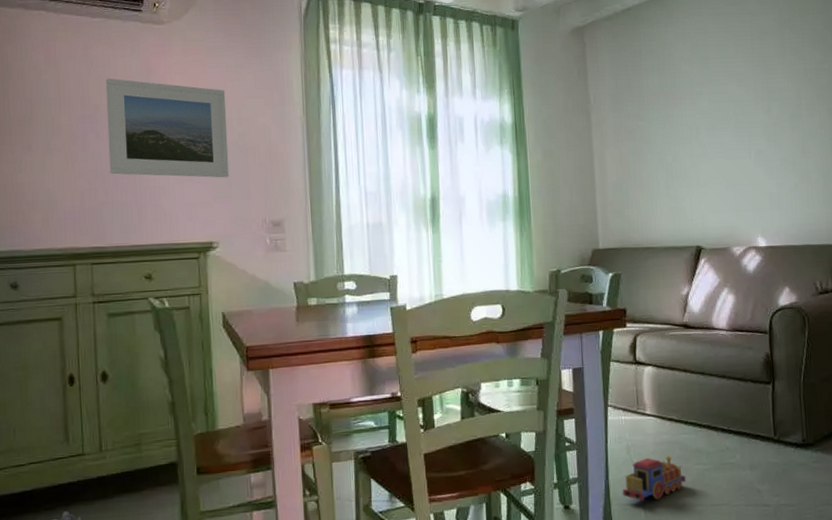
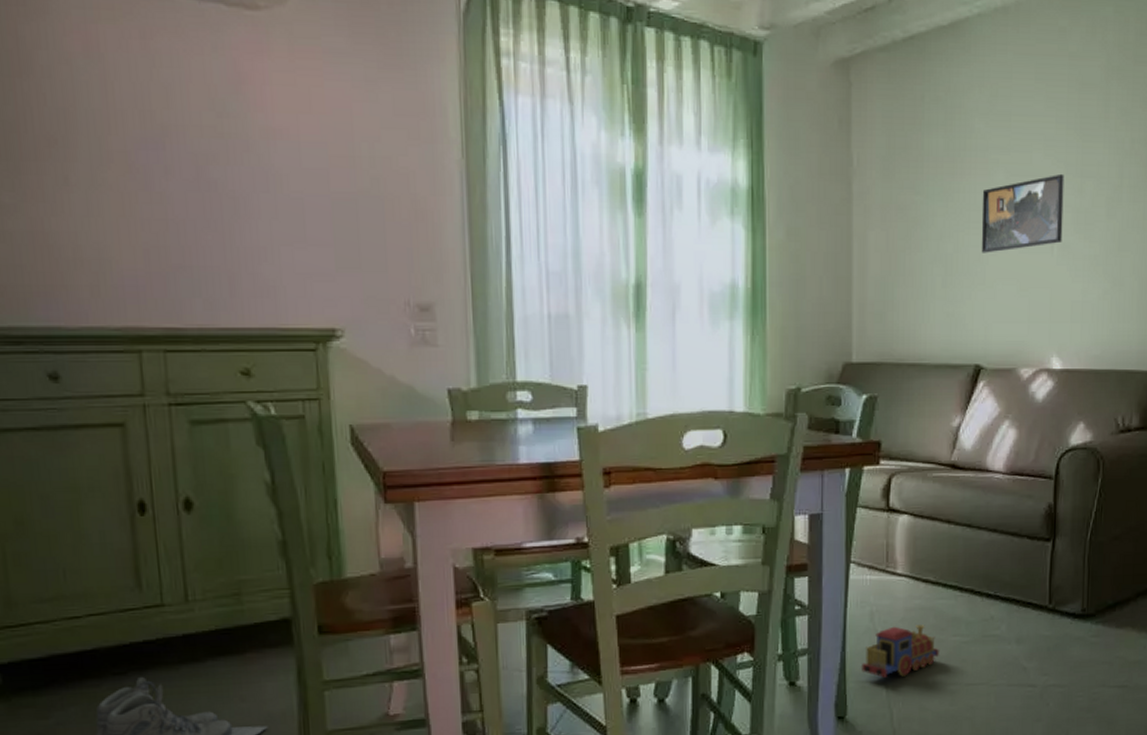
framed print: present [105,78,230,178] -> none [175,85,358,241]
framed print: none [691,98,758,161] -> present [981,173,1064,253]

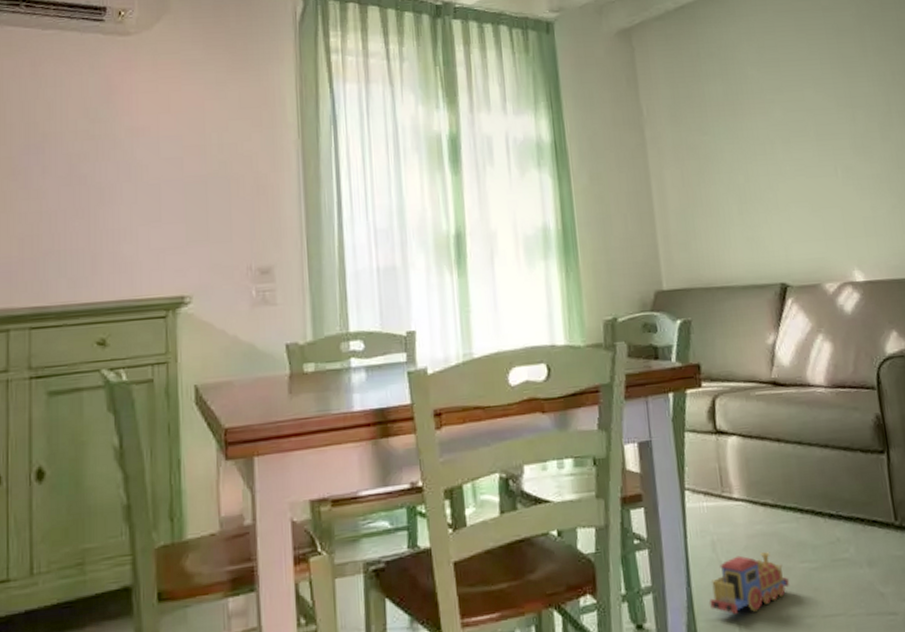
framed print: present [981,173,1064,253] -> none [763,106,845,181]

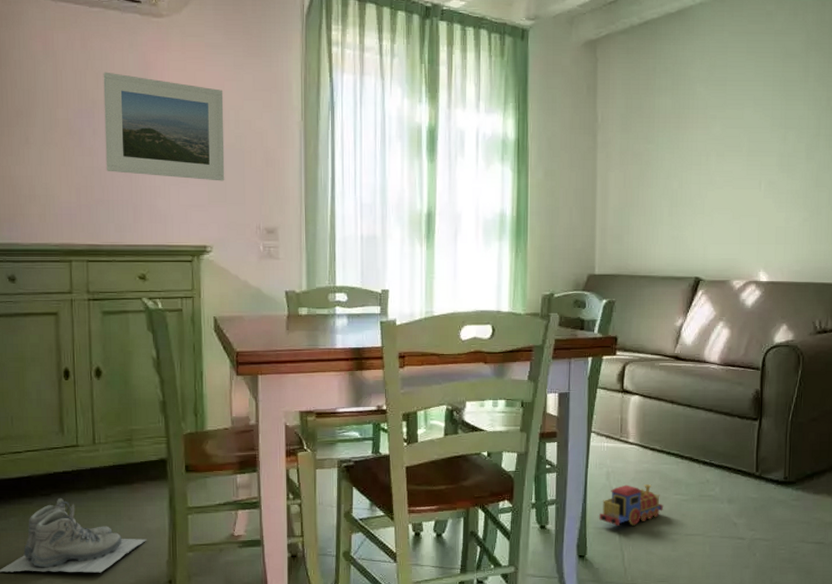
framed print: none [57,100,207,217] -> present [103,72,225,181]

